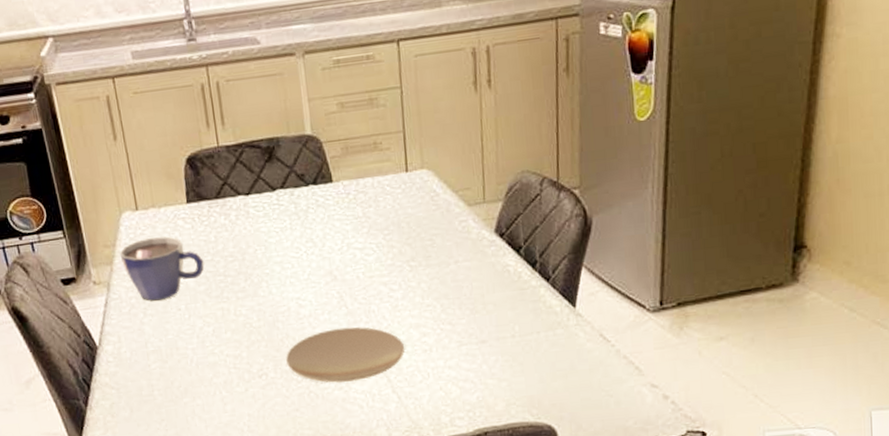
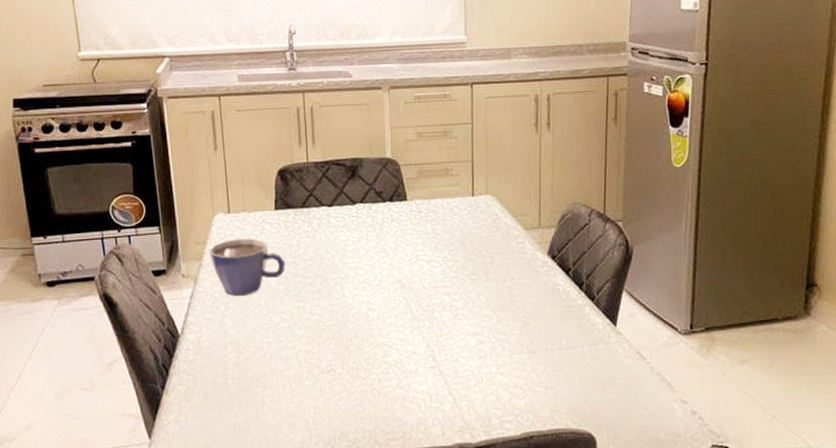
plate: present [286,326,405,383] -> none [353,331,462,382]

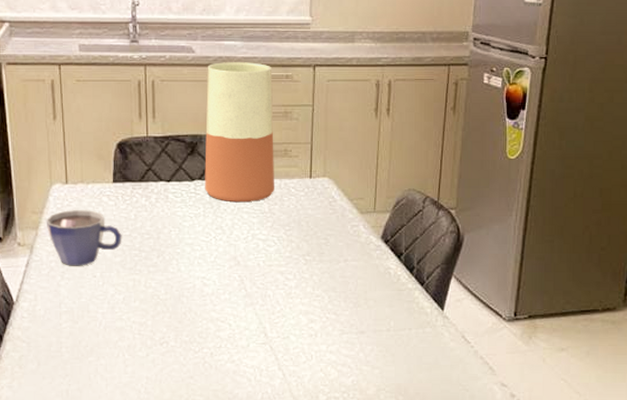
vase: none [365,83,437,224] -> present [205,62,274,201]

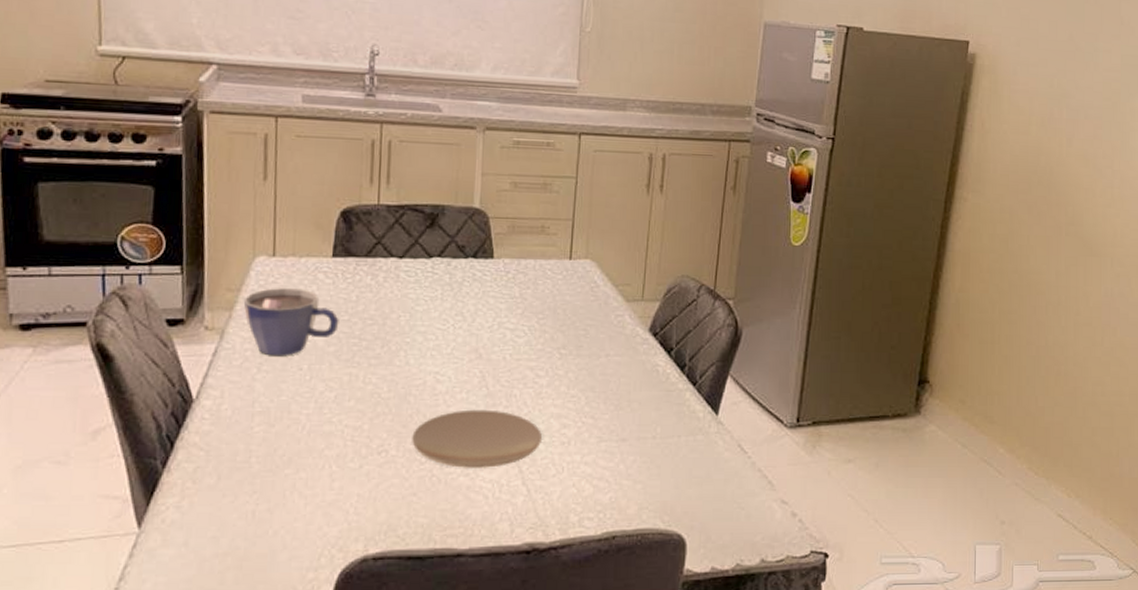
plate: none [187,308,293,356] -> present [412,409,542,468]
vase: present [205,62,274,201] -> none [445,124,532,284]

